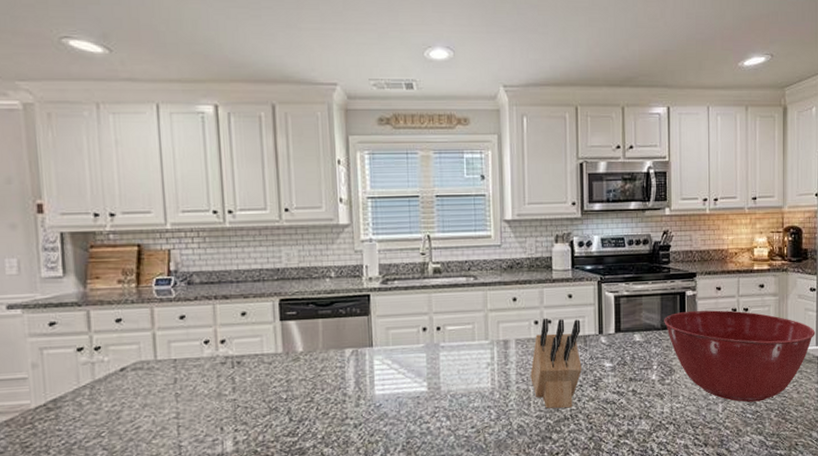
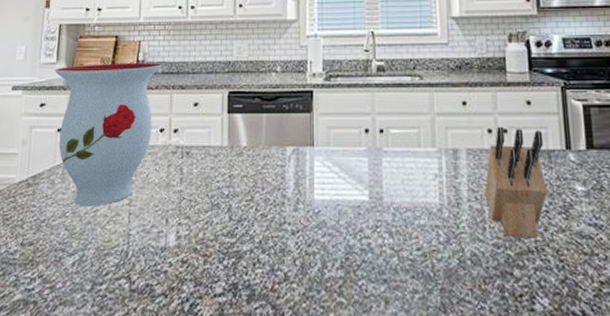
vase: none [62,273,199,425] -> present [54,63,162,206]

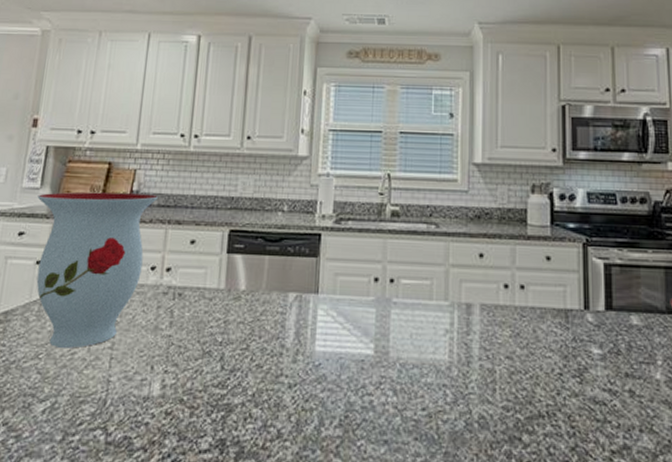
knife block: present [484,126,547,238] -> none [497,281,562,402]

